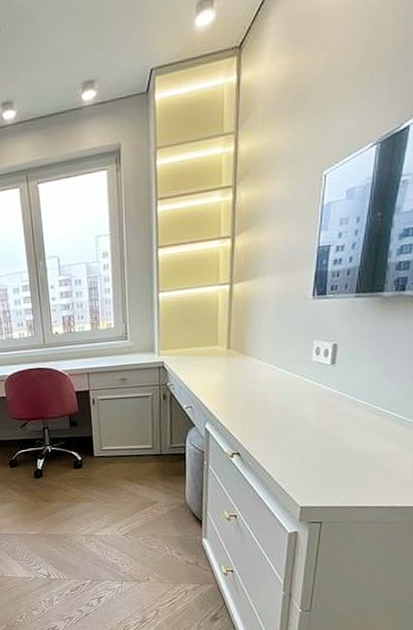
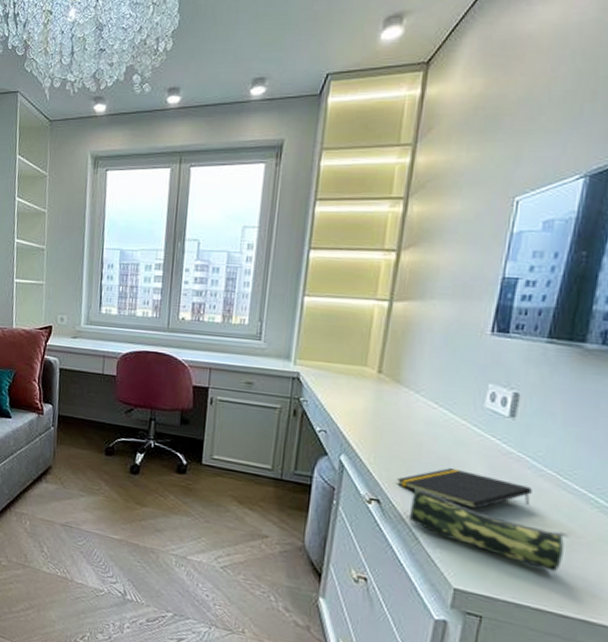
notepad: none [251,415,351,443] -> present [397,468,532,509]
pencil case: none [262,437,378,478] -> present [408,488,569,573]

